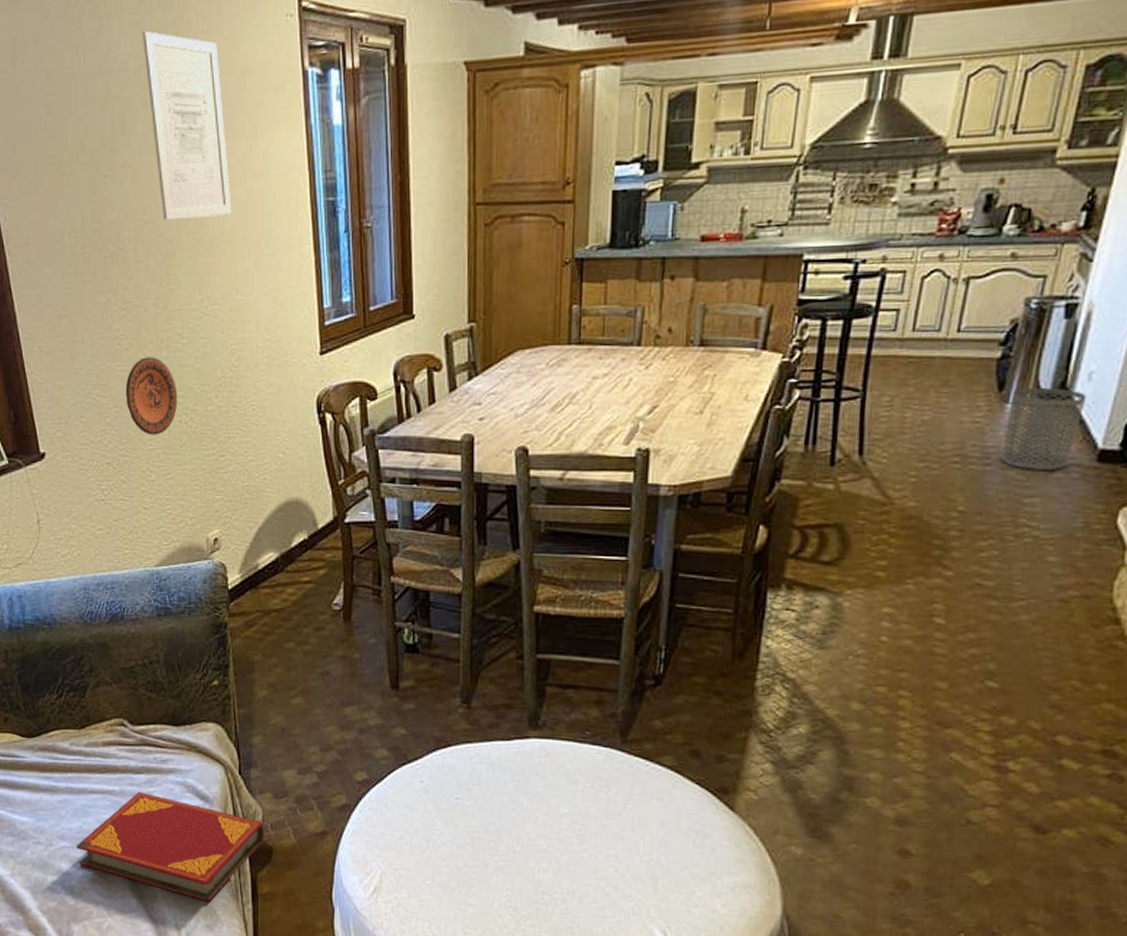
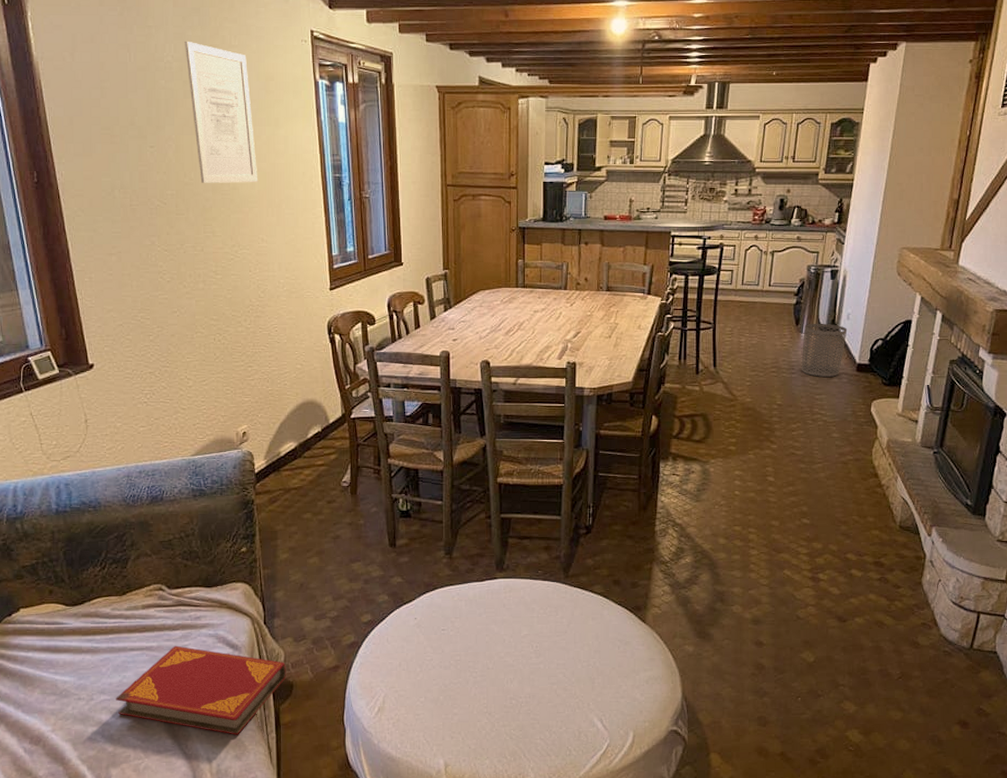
decorative plate: present [125,357,178,435] -> none [167,288,213,350]

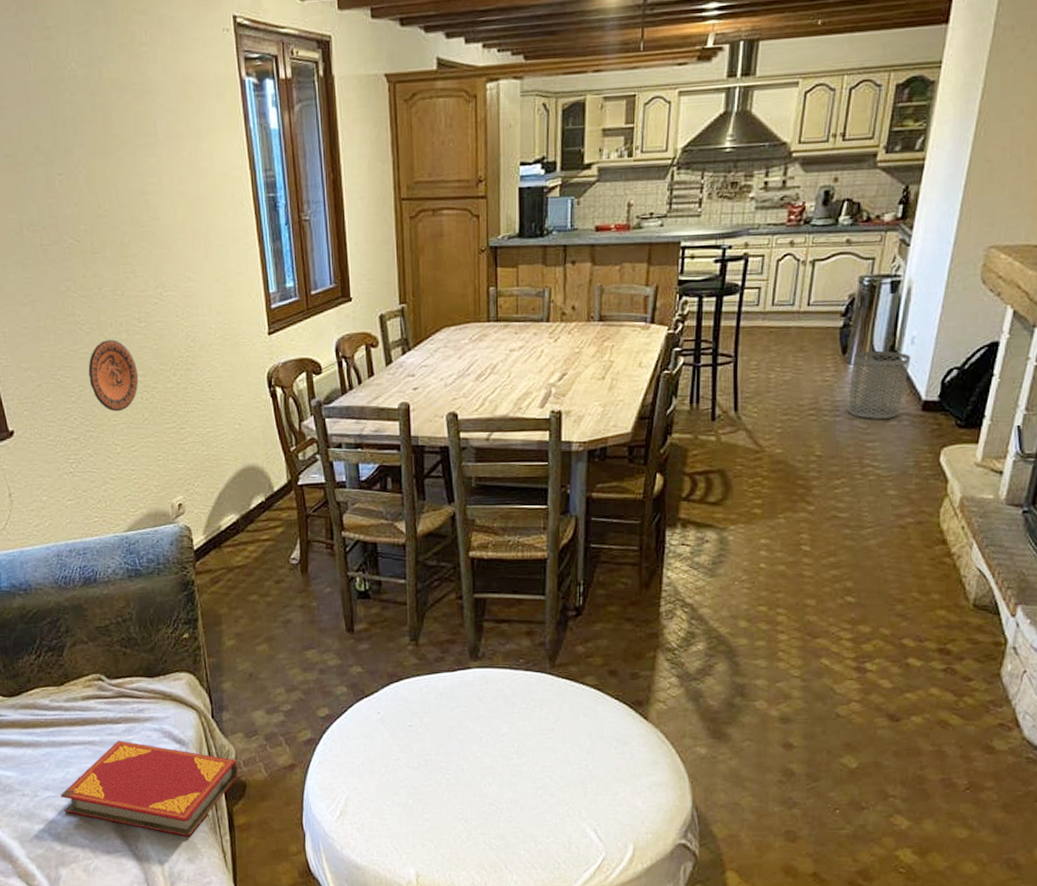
decorative plate: none [167,288,213,350] -> present [88,339,139,412]
wall art: present [185,41,258,183] -> none [89,41,181,214]

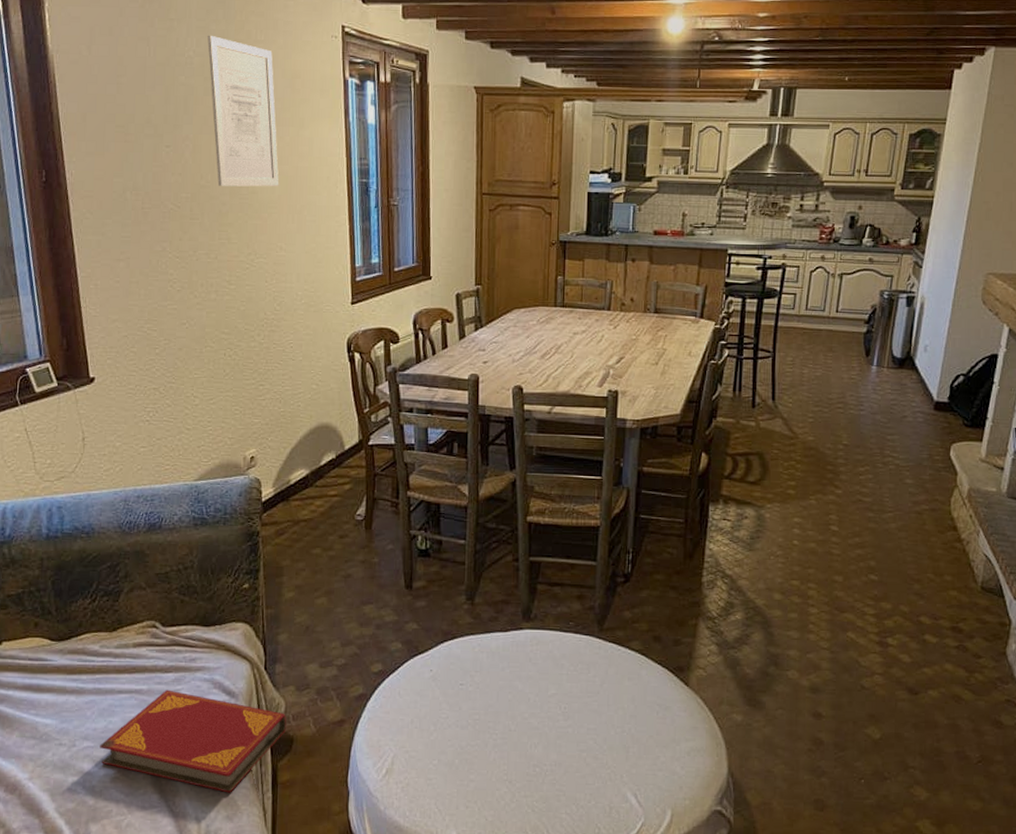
decorative plate: present [88,339,139,412] -> none [175,298,224,366]
wall art: none [89,41,181,214] -> present [207,35,280,187]
waste bin: present [848,350,911,419] -> none [871,354,925,415]

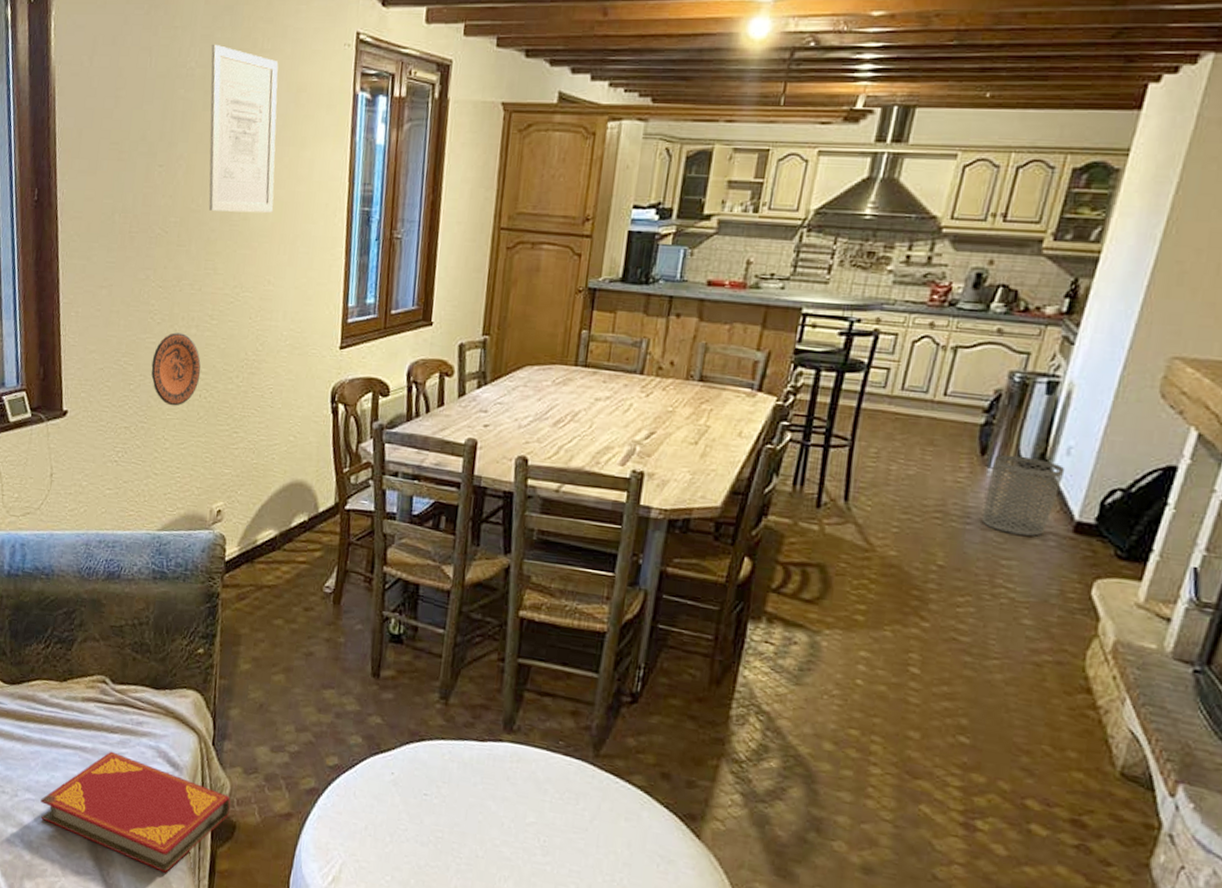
decorative plate: none [175,298,224,366] -> present [151,332,201,406]
waste bin: none [871,354,925,415] -> present [981,454,1066,536]

